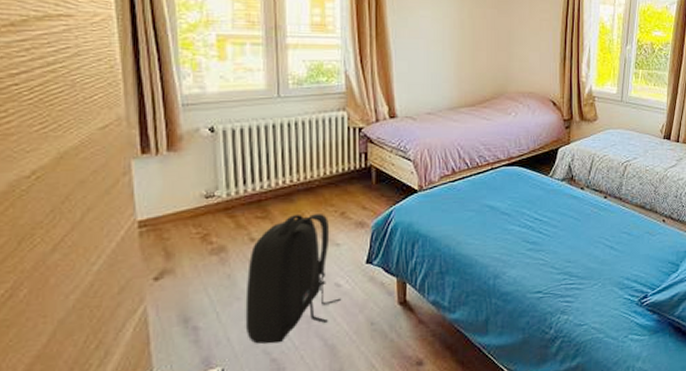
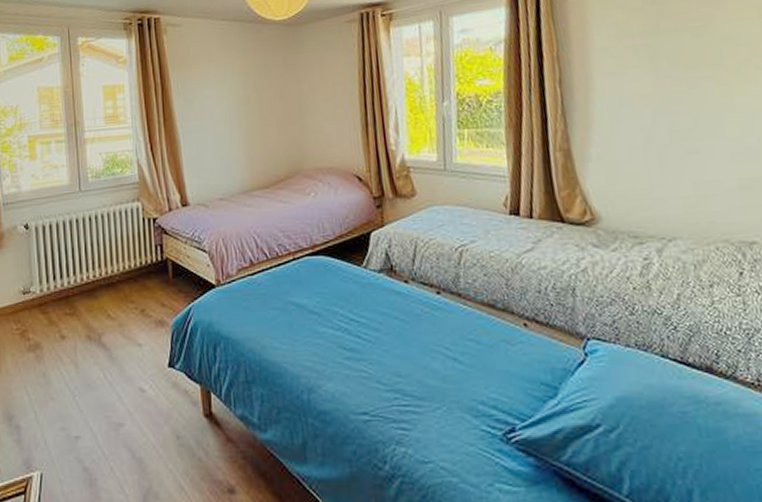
backpack: present [245,214,342,344] -> none [59,311,147,451]

